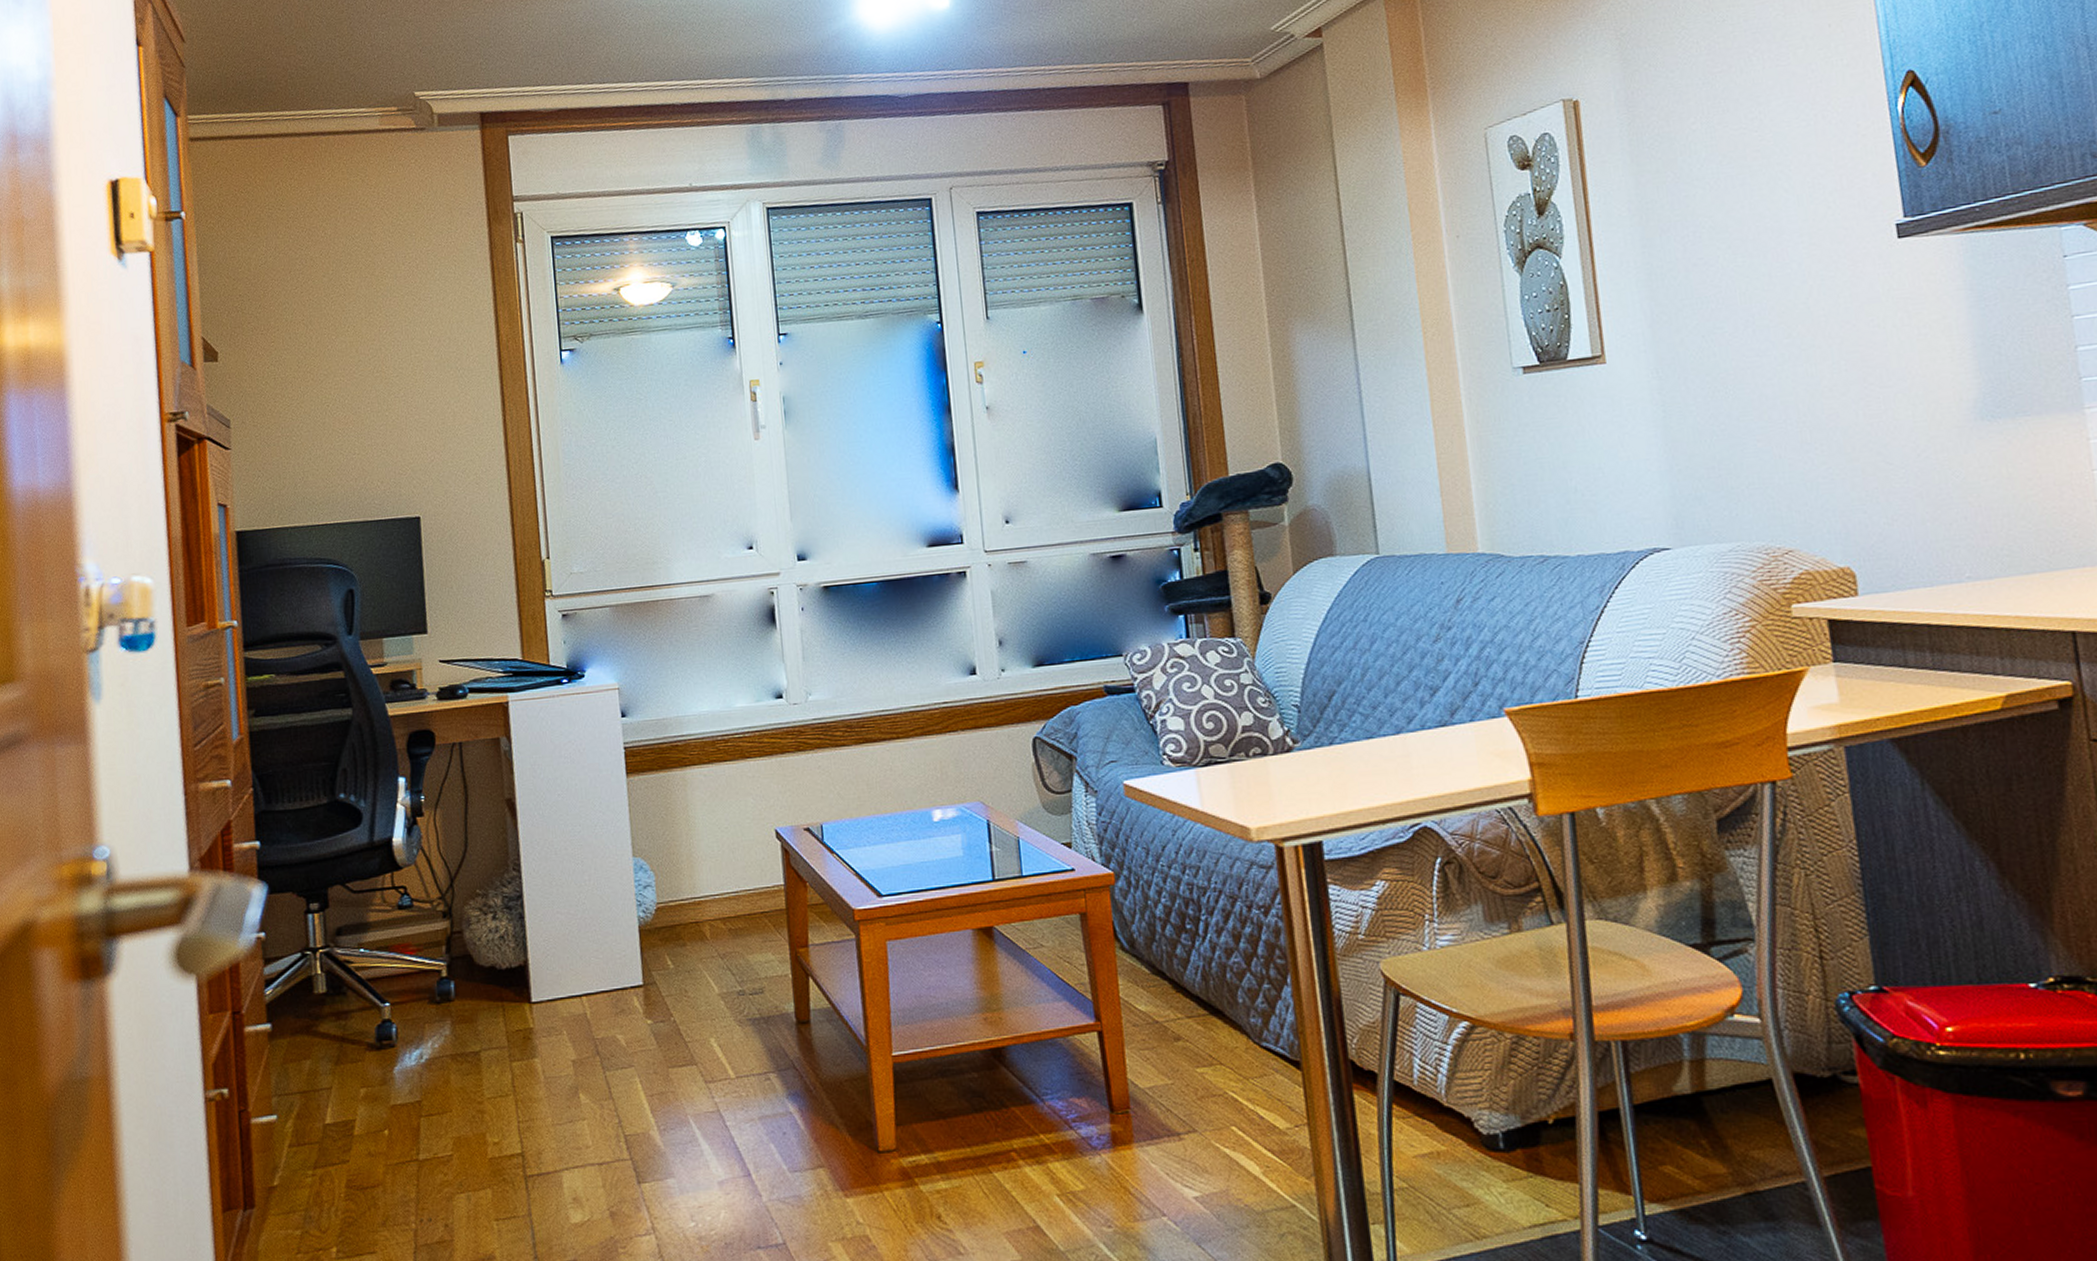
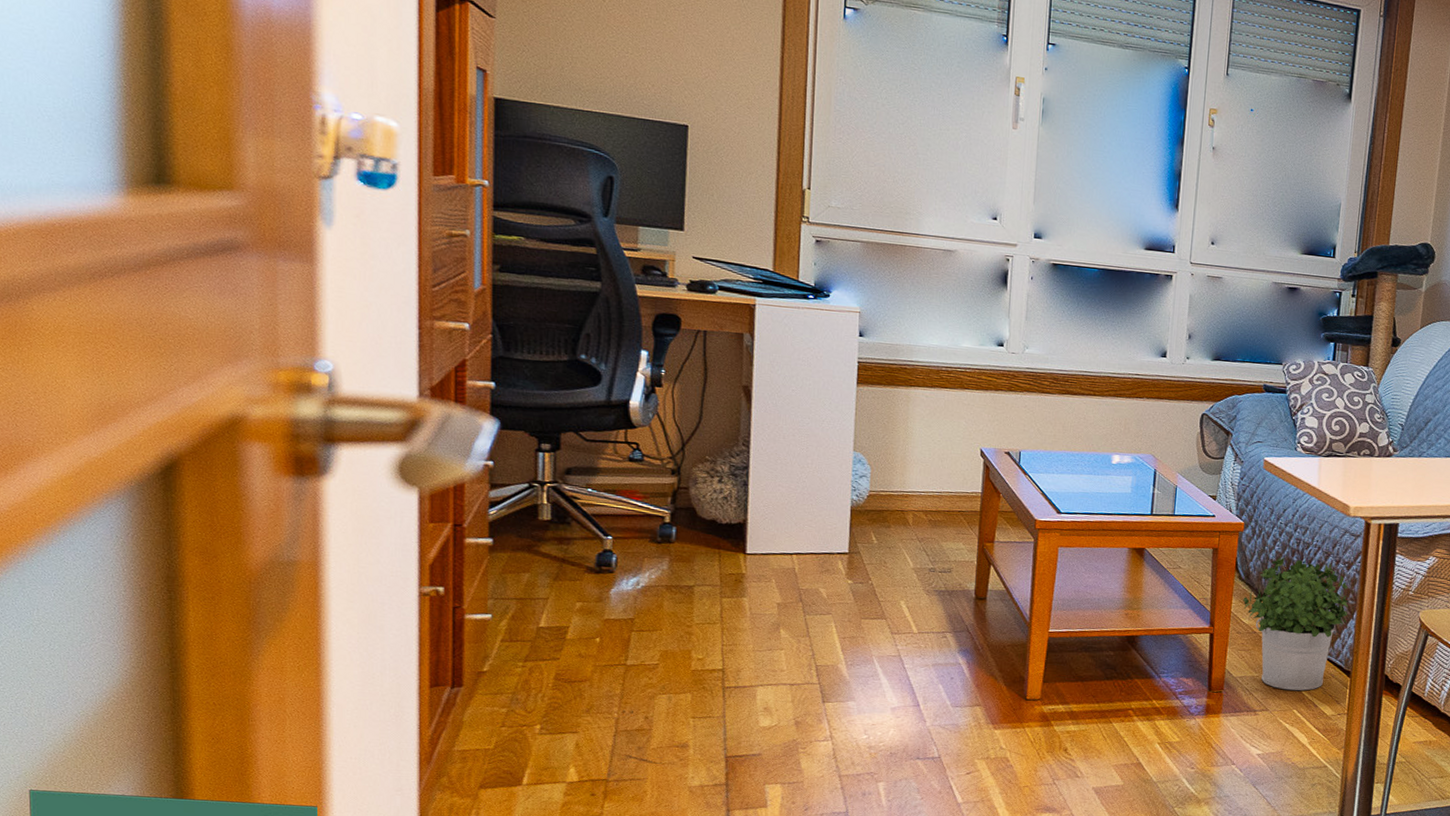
potted plant: none [1132,909,1280,1099] -> present [1243,555,1349,691]

